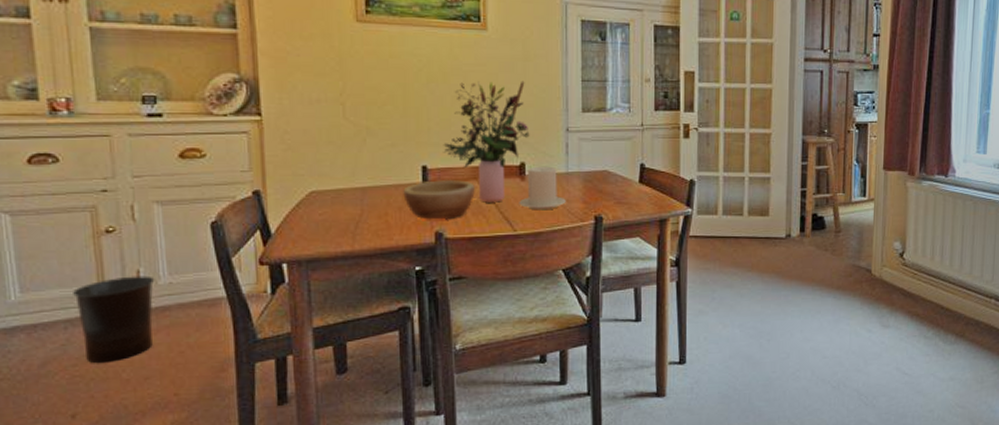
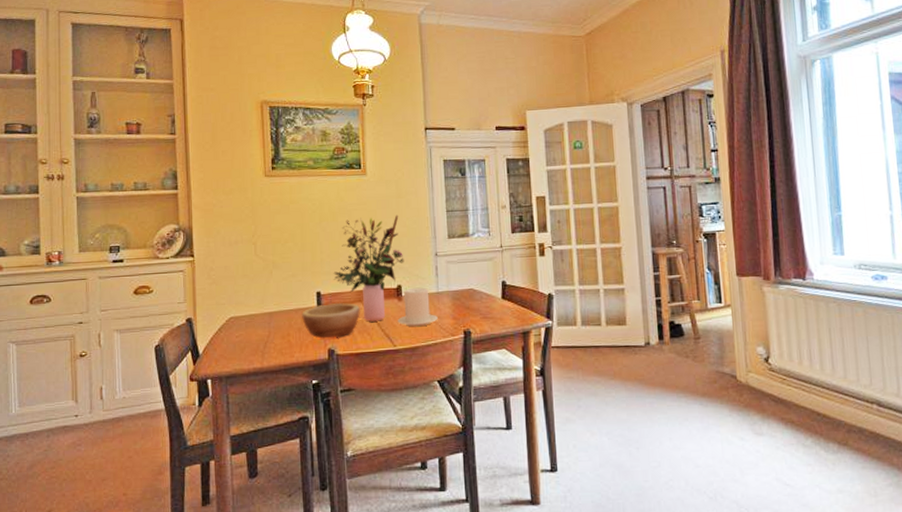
waste bin: present [73,275,155,363] -> none [55,391,113,466]

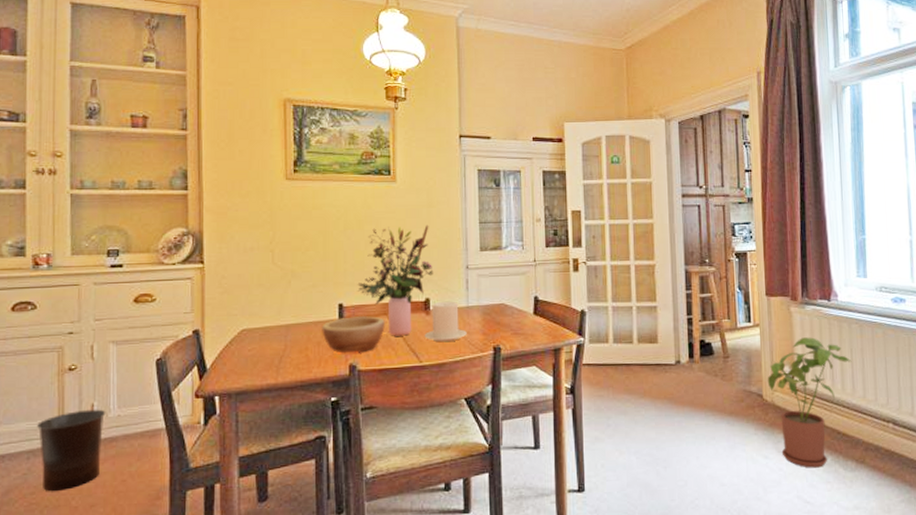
waste bin: none [55,391,113,466] -> present [37,409,106,491]
house plant: none [740,317,831,450] -> present [767,337,852,468]

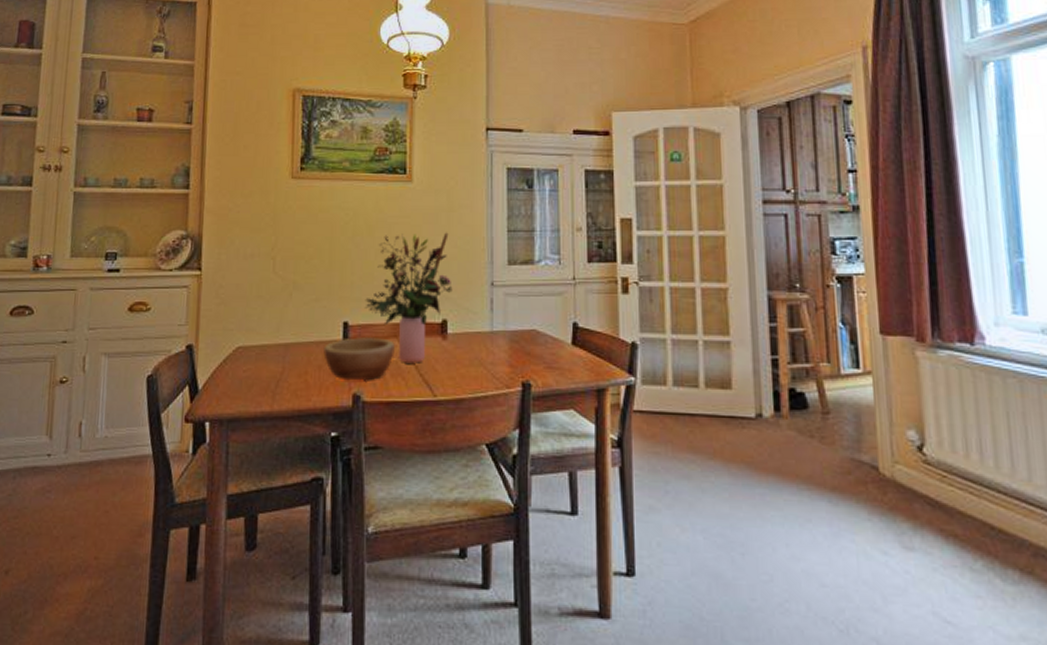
waste bin: present [37,409,106,491] -> none [25,427,94,517]
candle: present [424,301,467,343] -> none [440,324,490,374]
house plant: present [767,337,852,468] -> none [884,392,1009,575]

